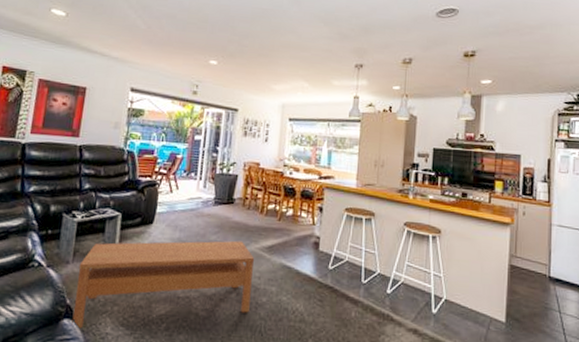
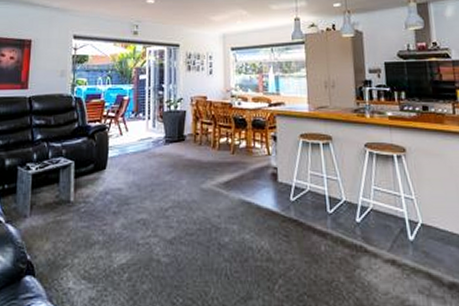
coffee table: present [71,240,255,329] -> none [33,179,212,285]

